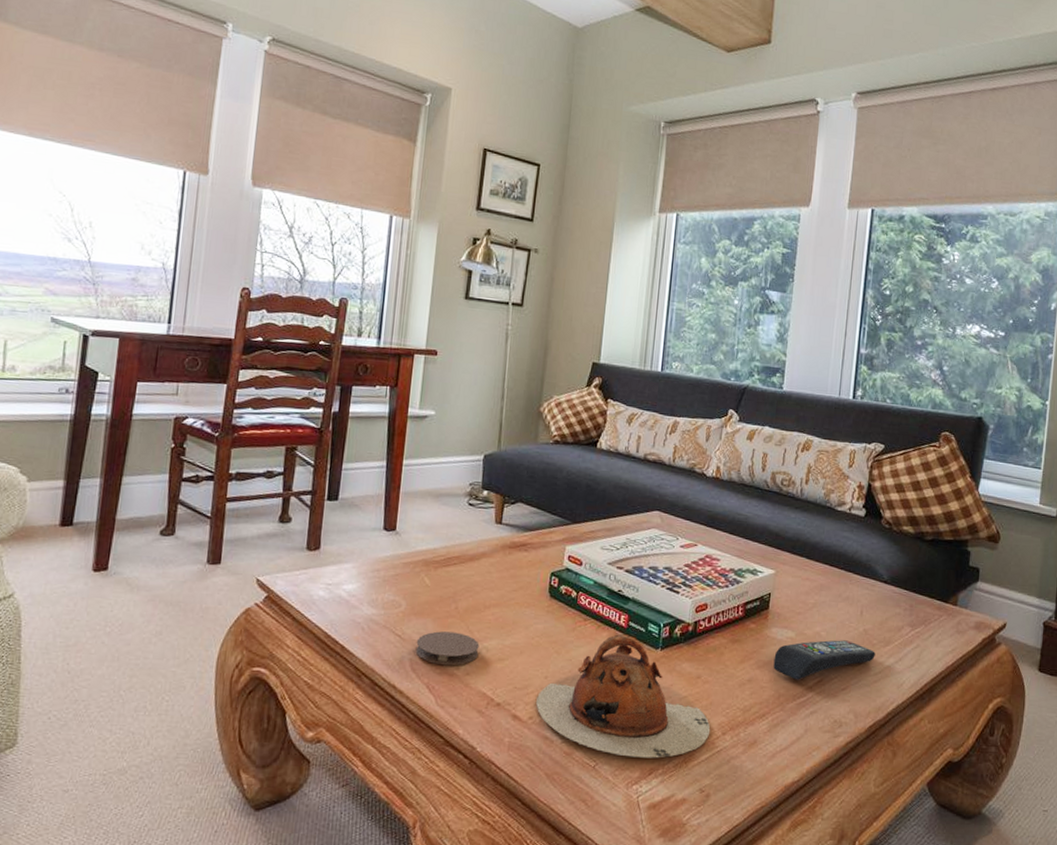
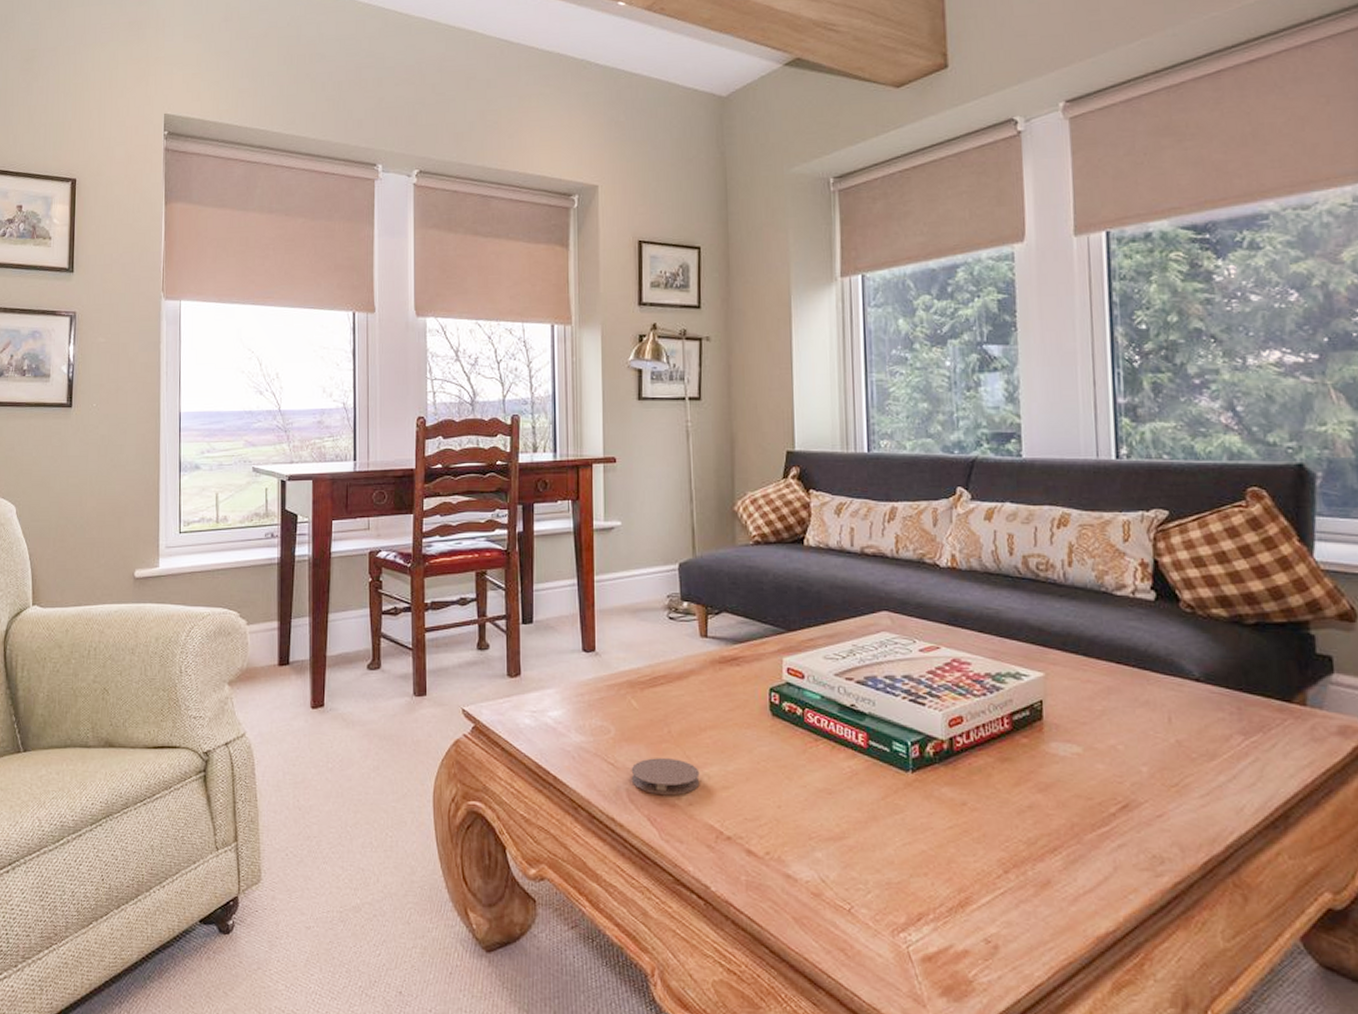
teapot: present [535,634,711,758] -> none [770,755,989,901]
remote control: present [773,640,875,680] -> none [1058,754,1198,806]

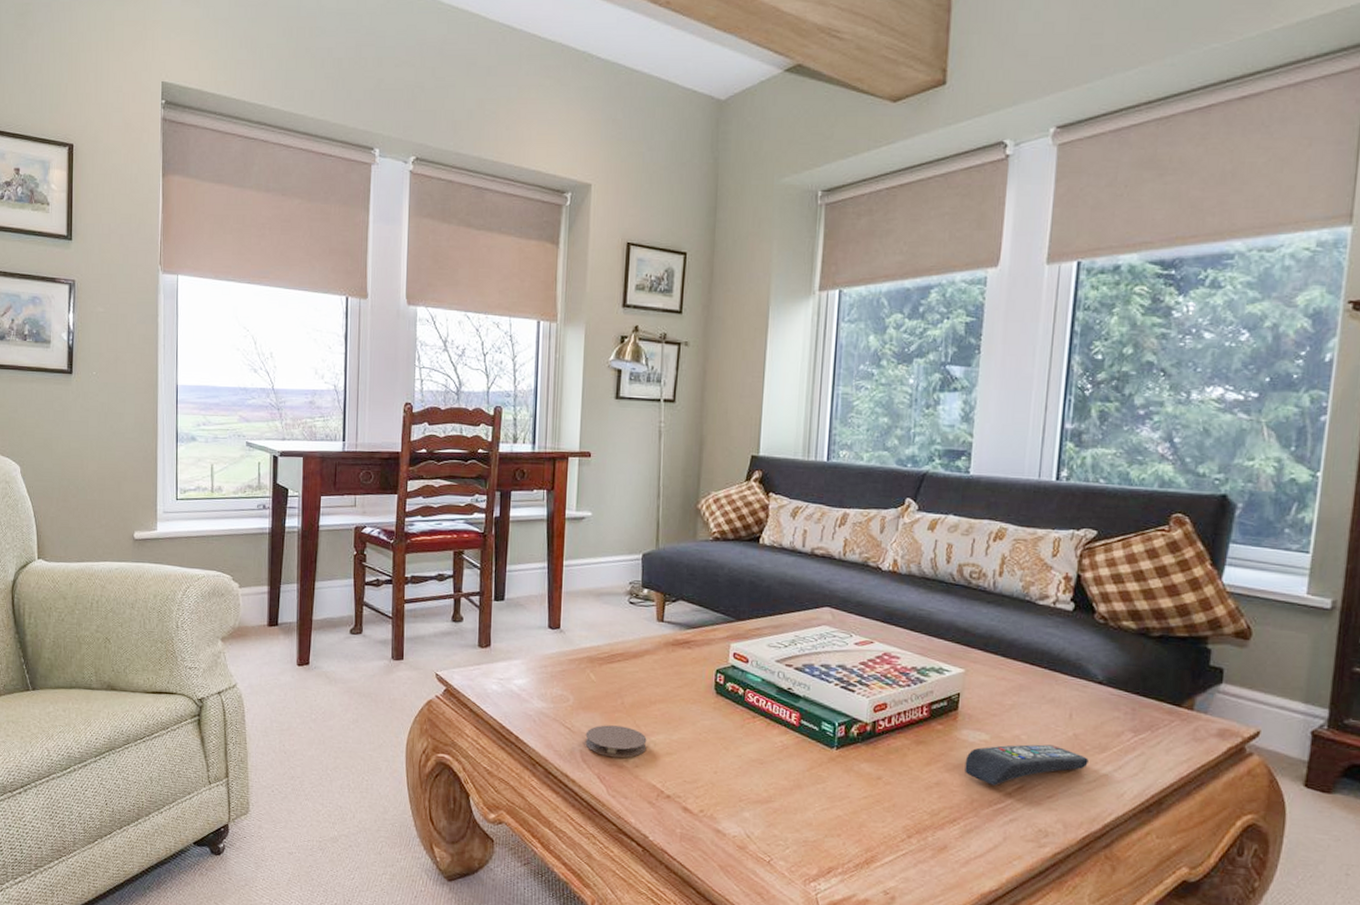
remote control: none [1058,754,1198,806] -> present [964,744,1089,786]

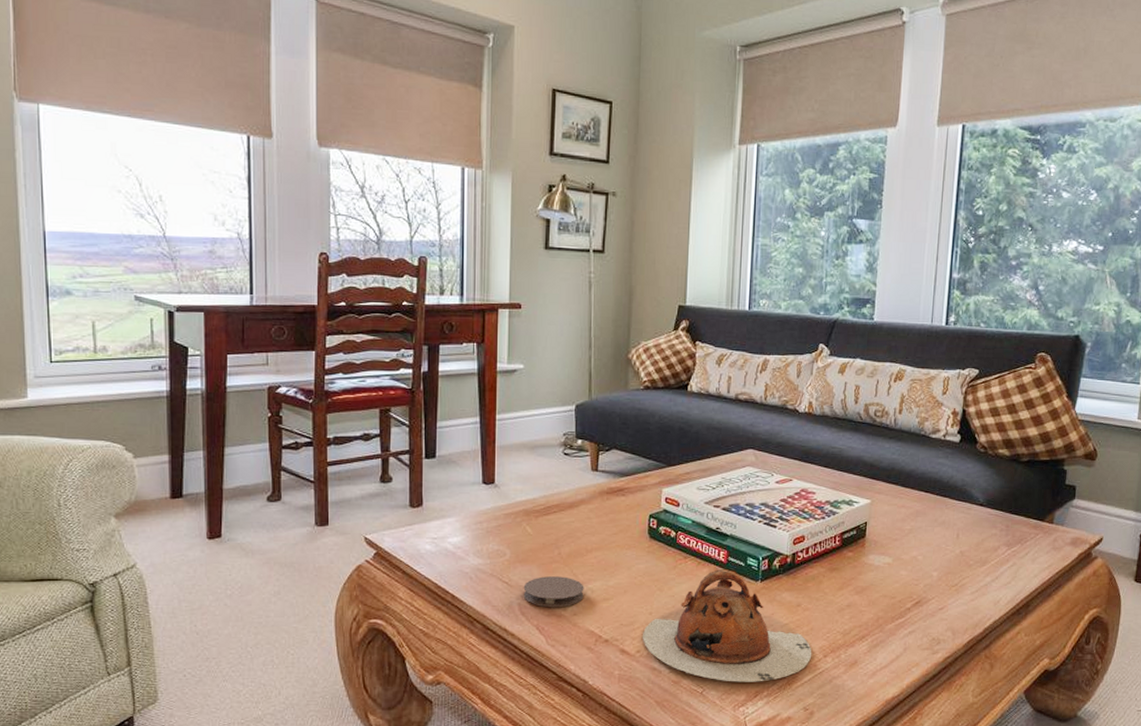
teapot: none [705,732,894,858] -> present [642,569,812,682]
remote control: present [964,744,1089,786] -> none [871,563,972,603]

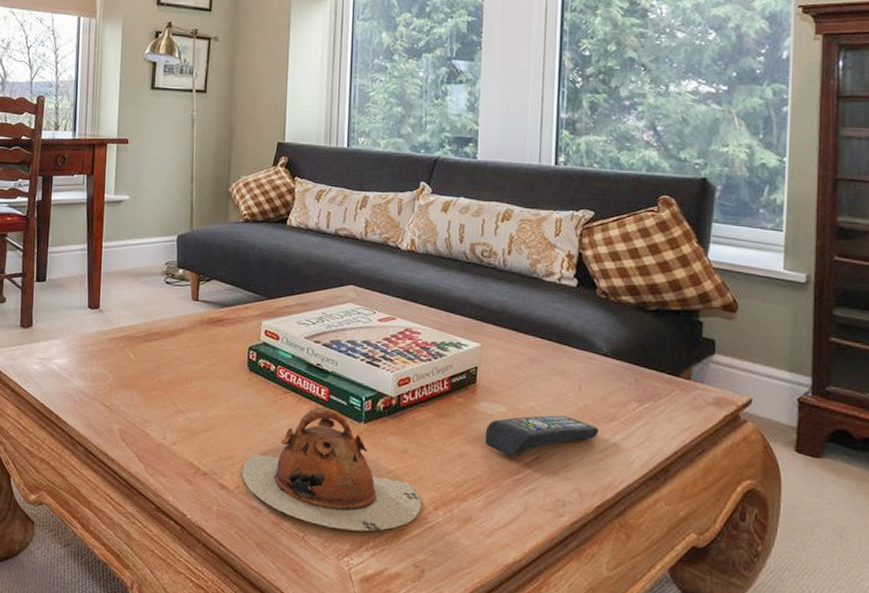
coaster: present [523,576,584,608] -> none [124,403,184,436]
remote control: none [871,563,972,603] -> present [485,415,599,456]

